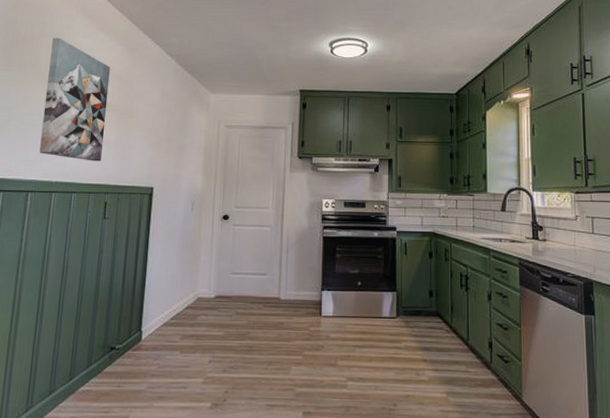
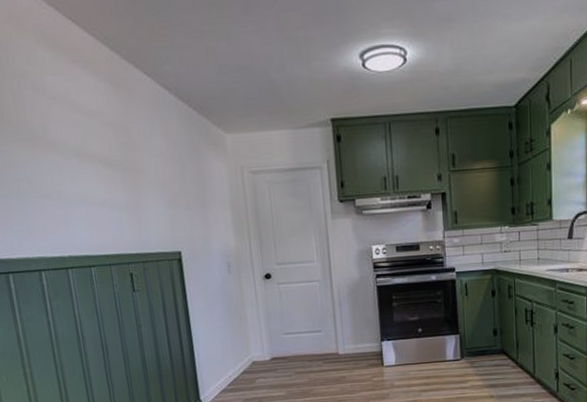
wall art: present [39,38,111,162] -> none [15,78,114,229]

